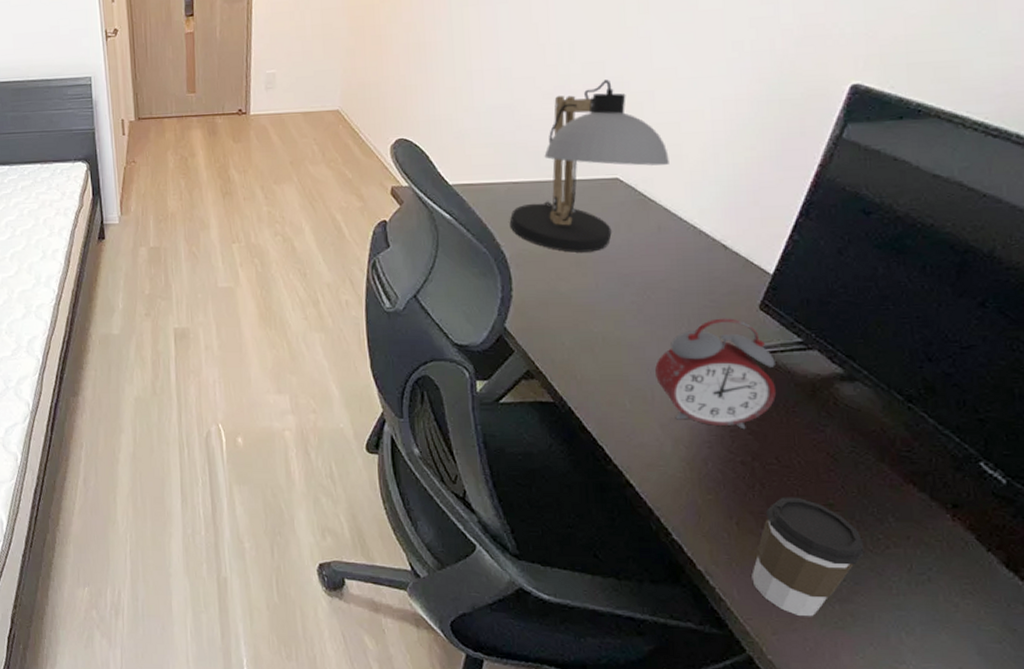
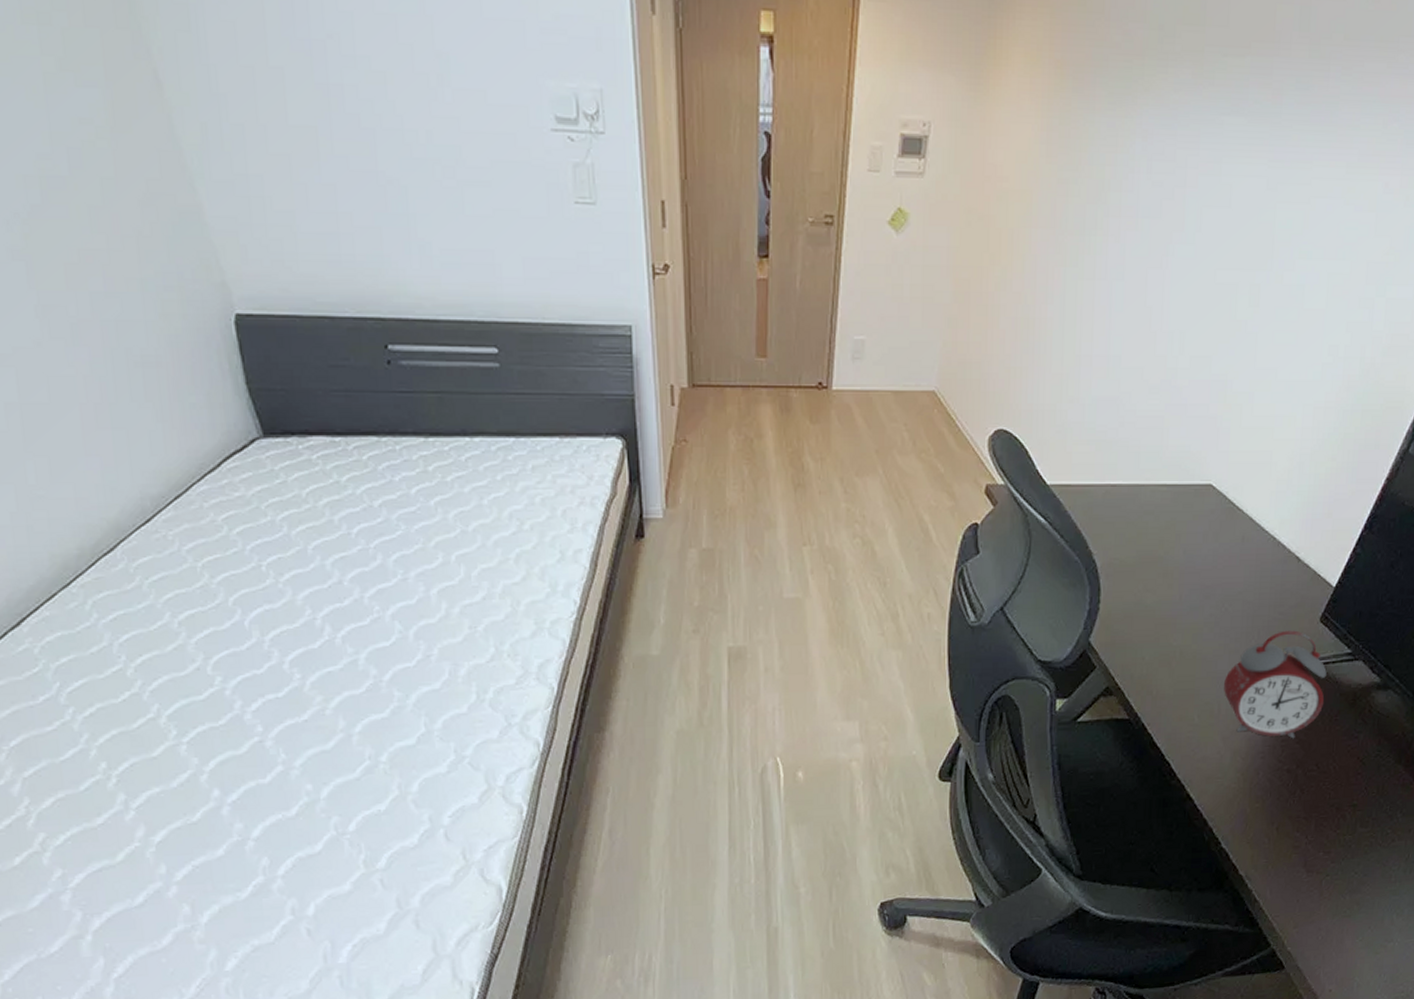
desk lamp: present [509,79,669,253] -> none [1103,377,1260,562]
coffee cup: present [751,497,865,617] -> none [1283,800,1376,910]

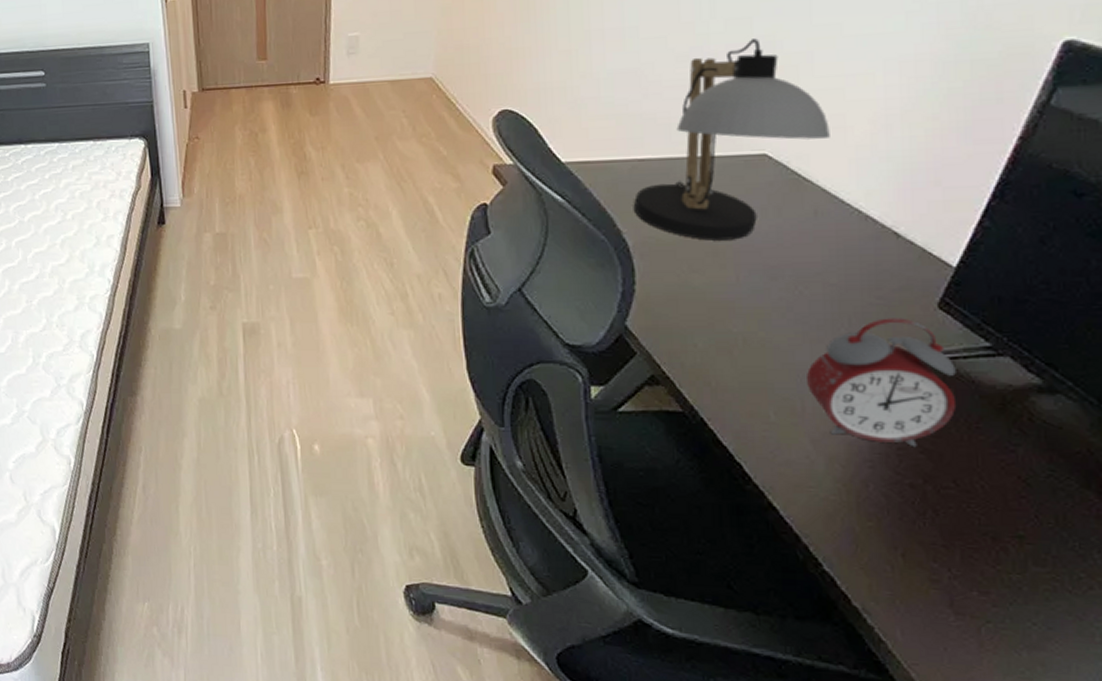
desk lamp: none [1103,377,1260,562] -> present [633,38,830,241]

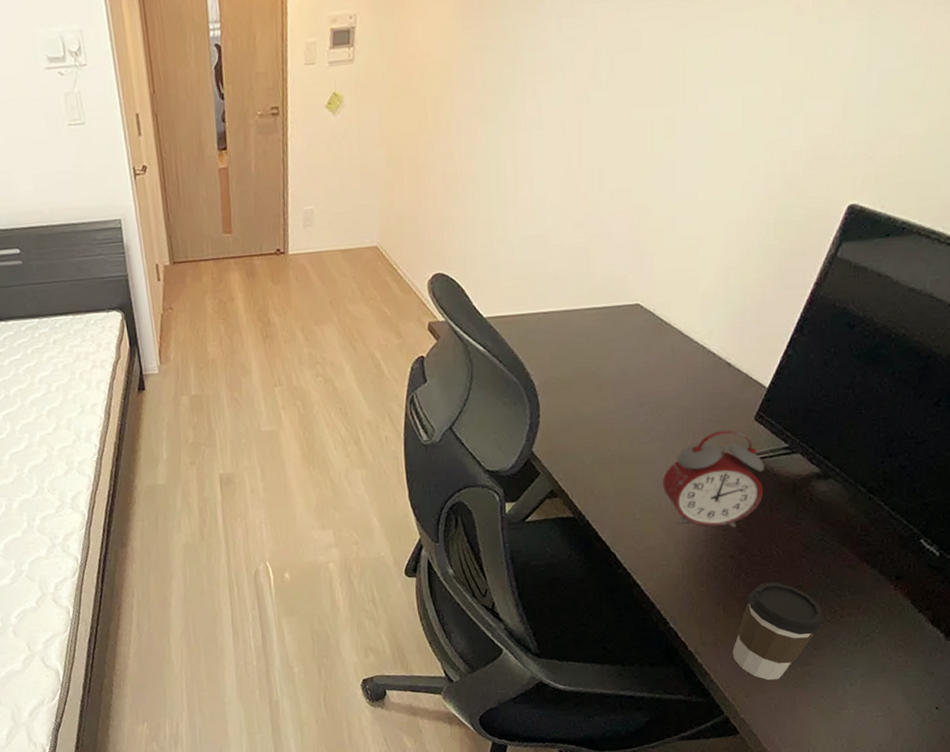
desk lamp: present [633,38,830,241] -> none [539,206,685,378]
coffee cup: none [919,526,1061,665] -> present [732,582,824,681]

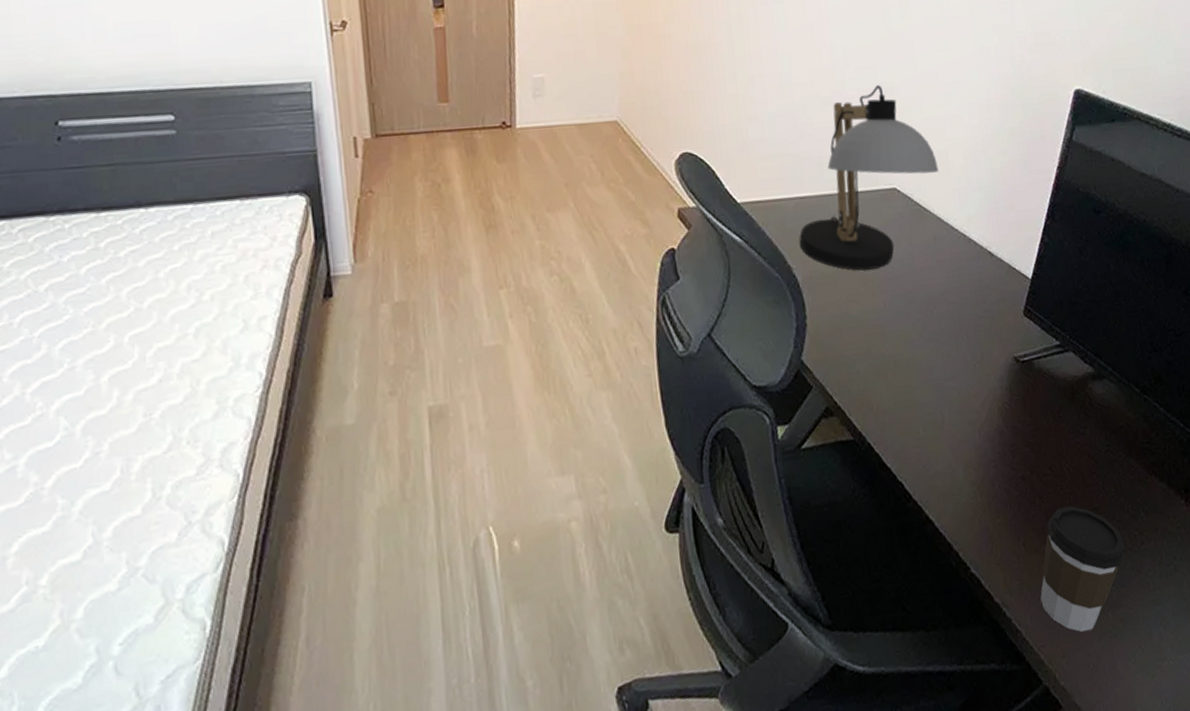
desk lamp: none [539,206,685,378] -> present [799,85,939,271]
alarm clock: present [663,430,764,528] -> none [942,327,1044,443]

